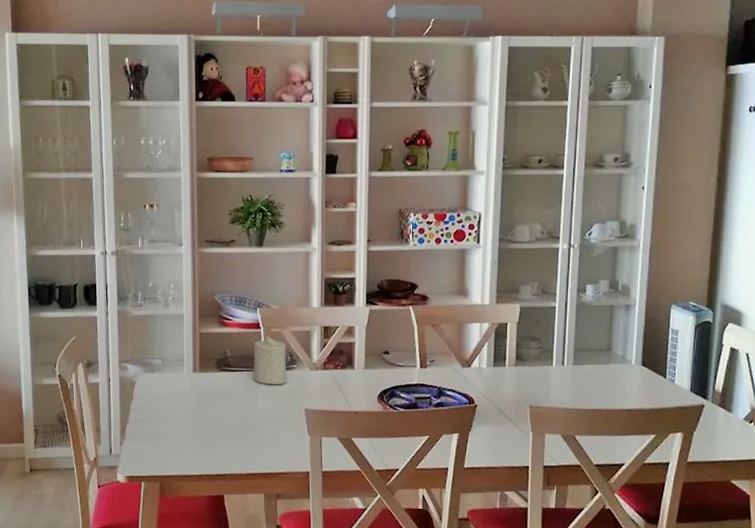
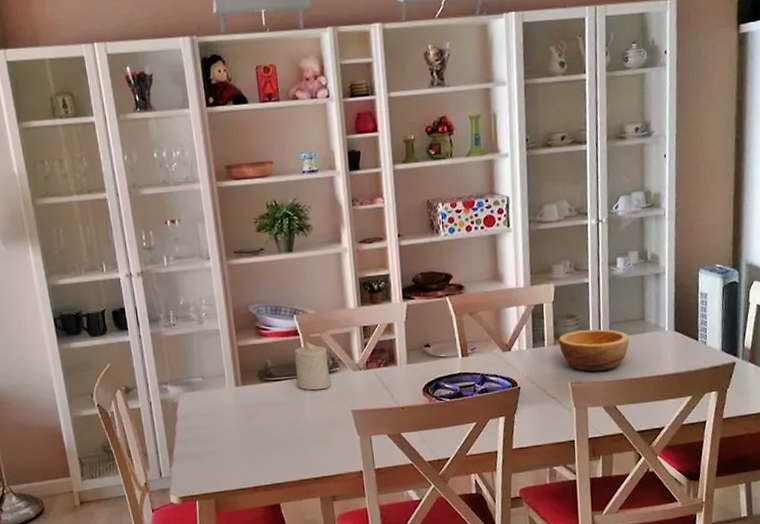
bowl: none [520,354,593,399] -> present [558,329,629,372]

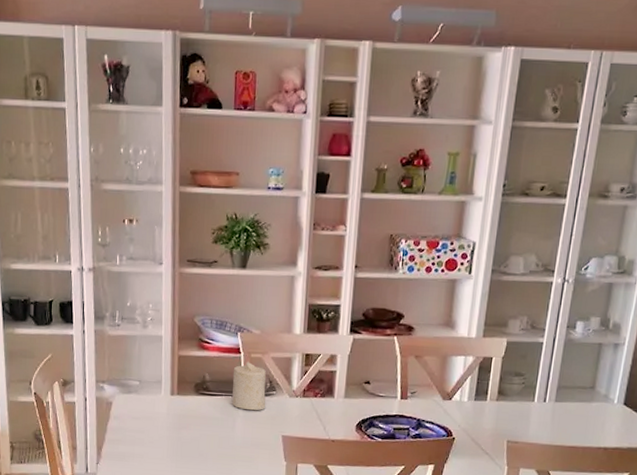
bowl: present [558,329,629,372] -> none [501,389,575,435]

